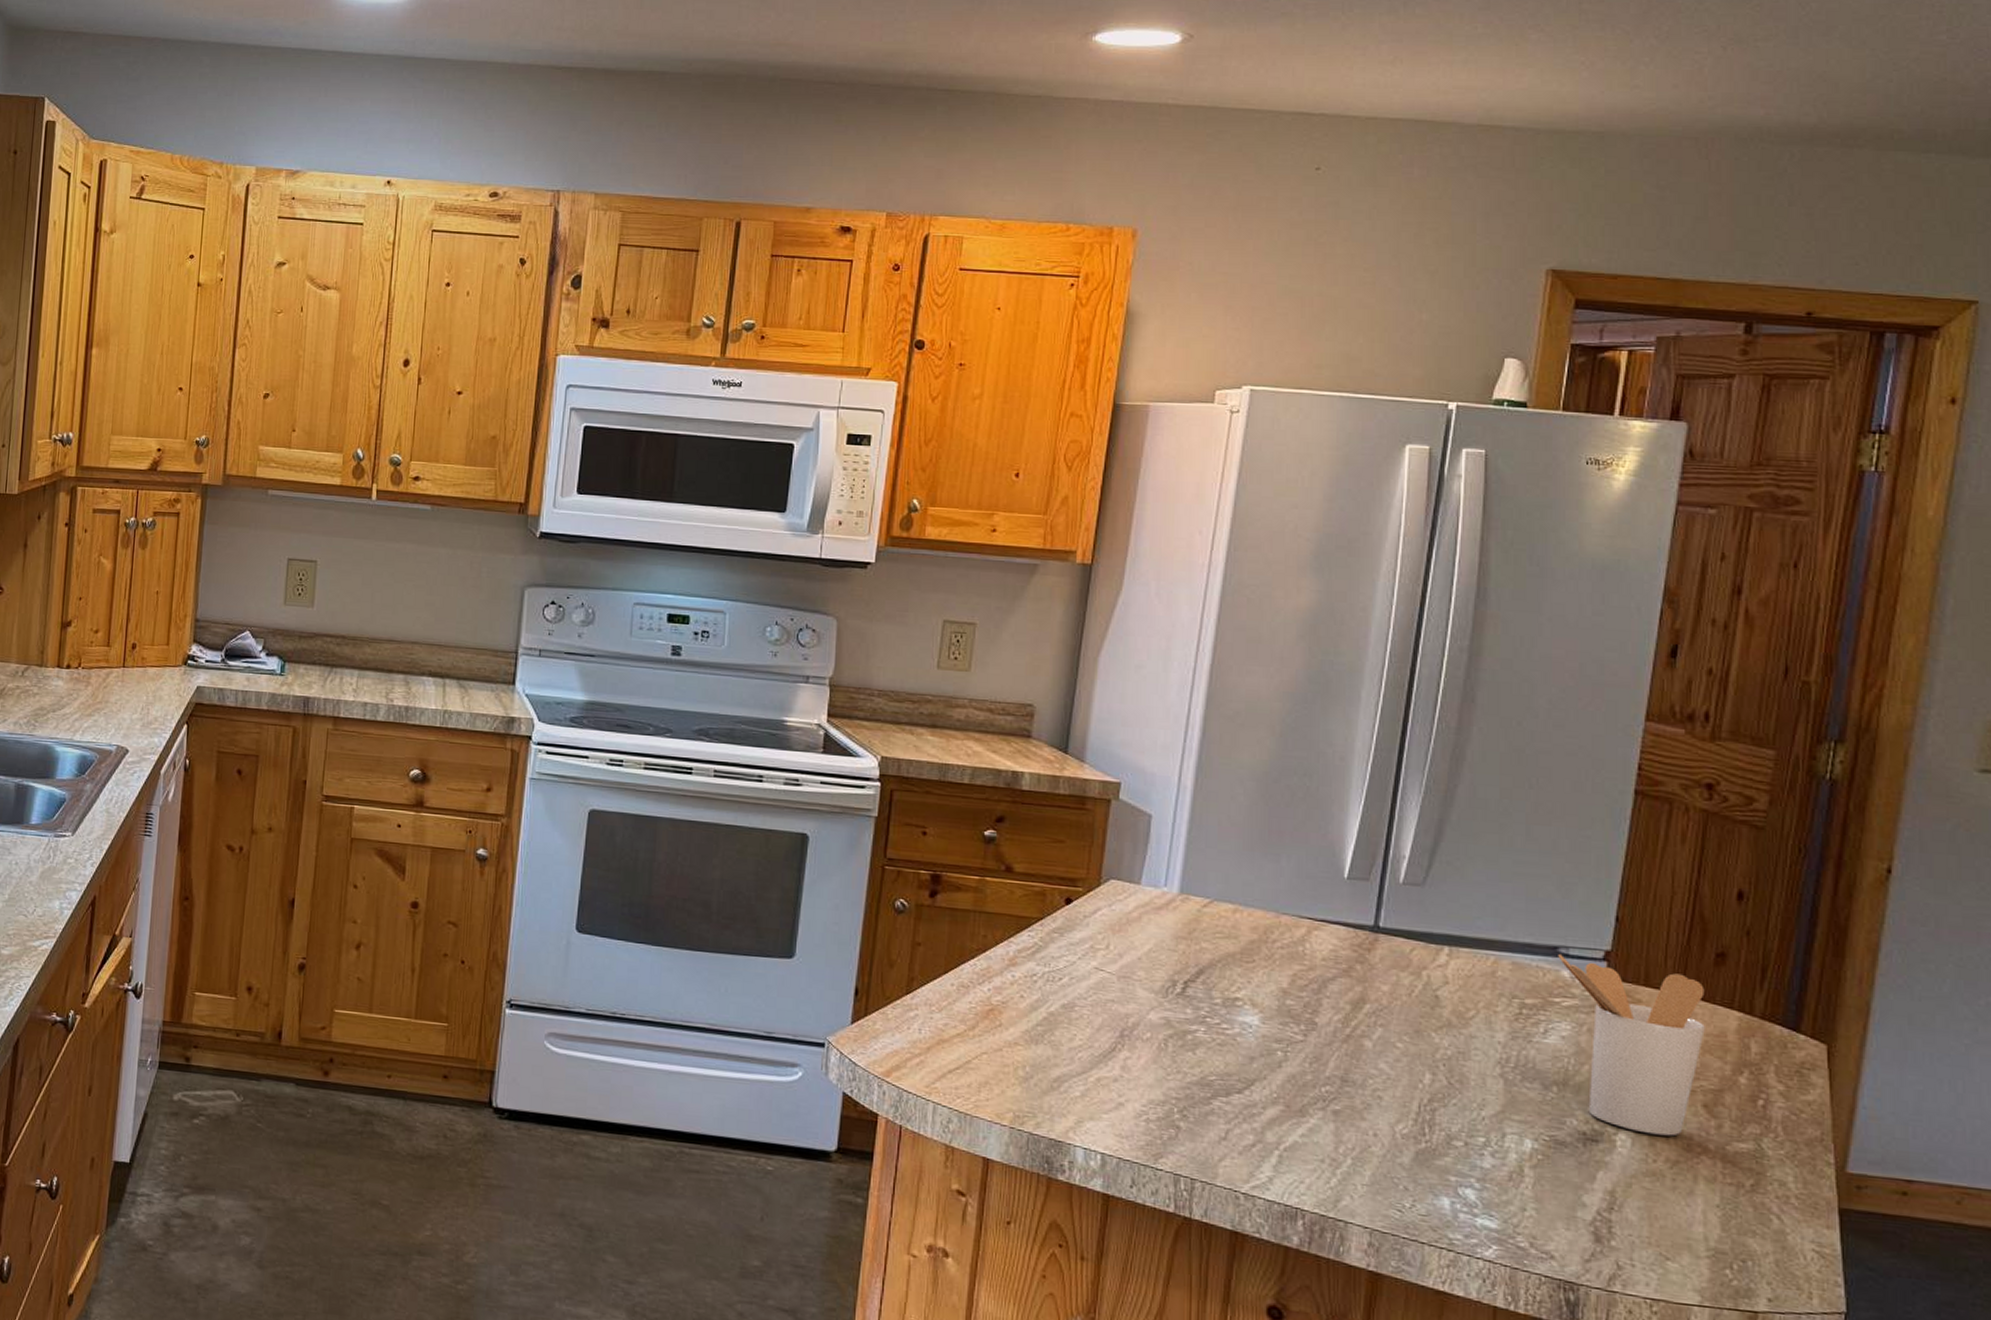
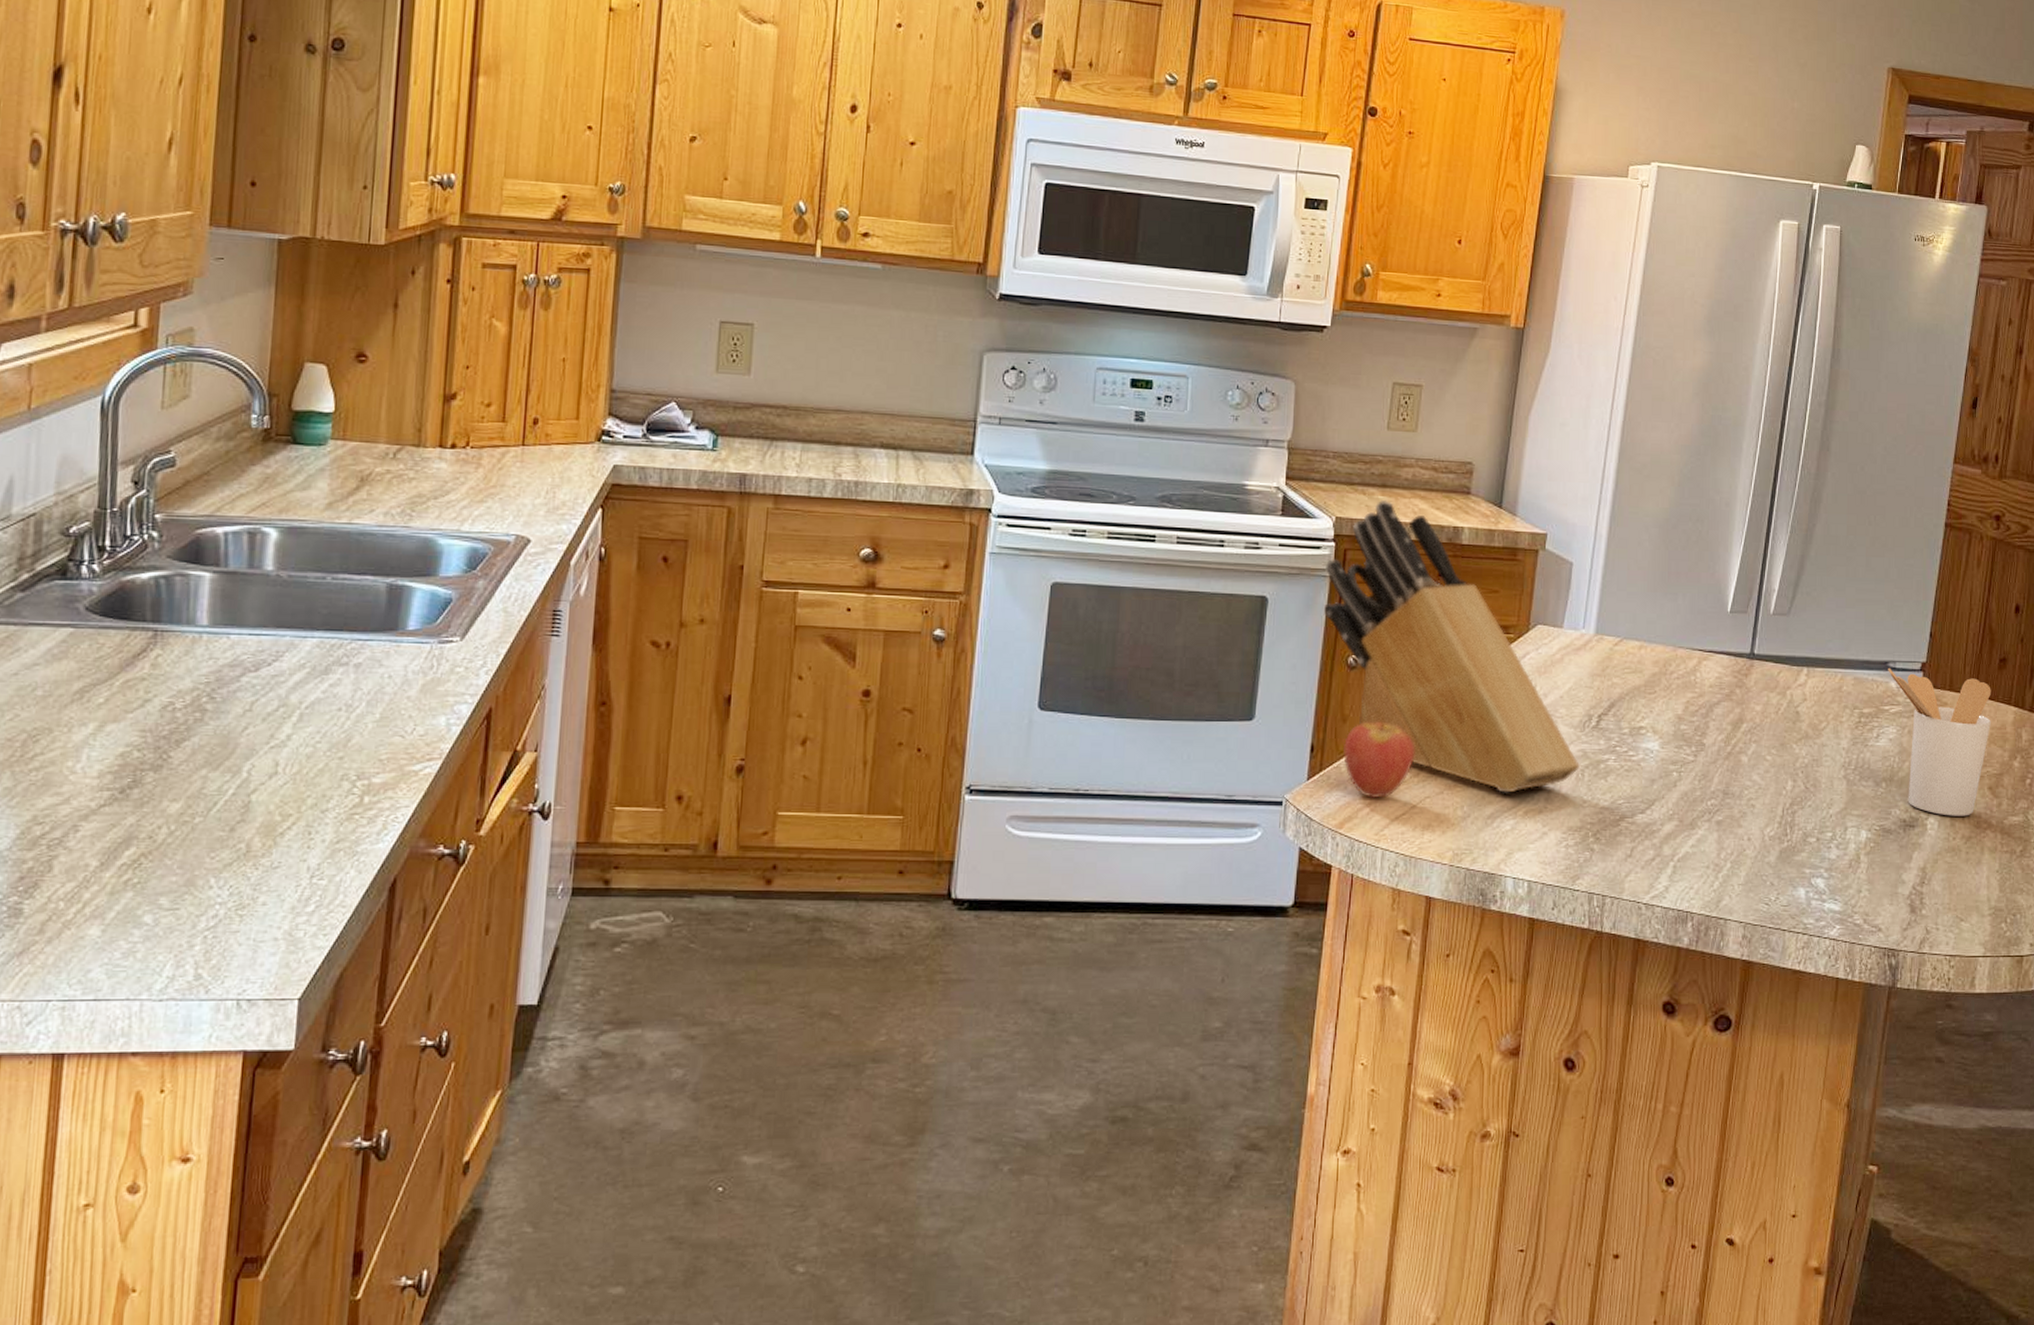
knife block: none [869,740,1164,1057] -> present [1324,499,1581,793]
fruit: none [891,954,970,1050] -> present [1343,707,1415,799]

